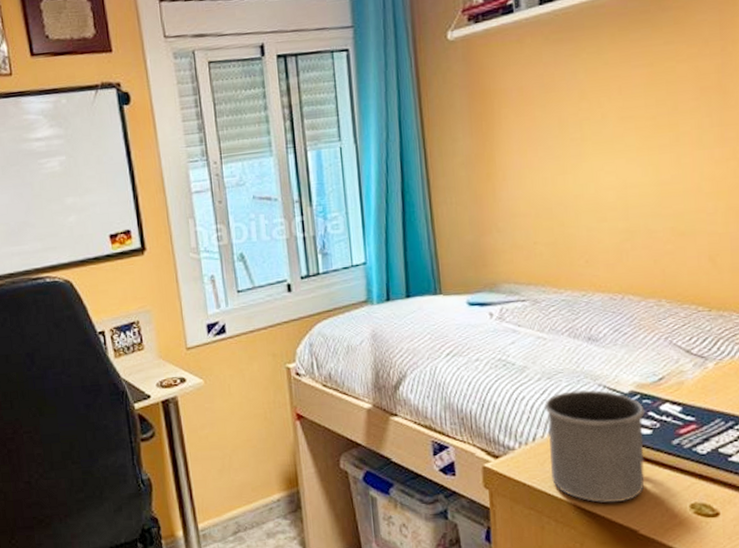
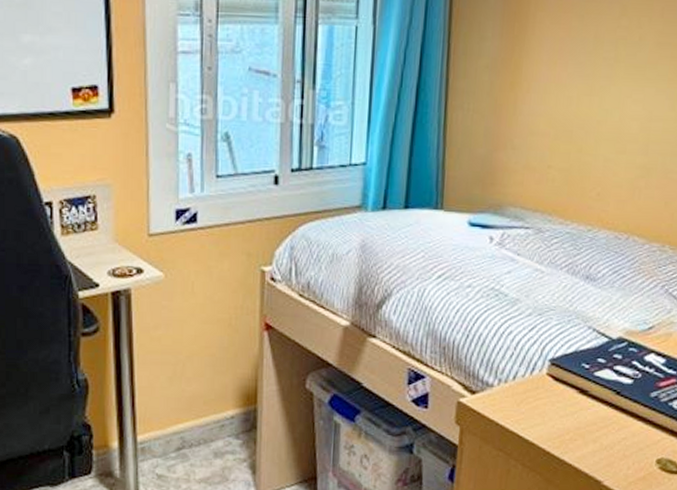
mug: present [544,389,645,503] -> none [526,330,630,451]

